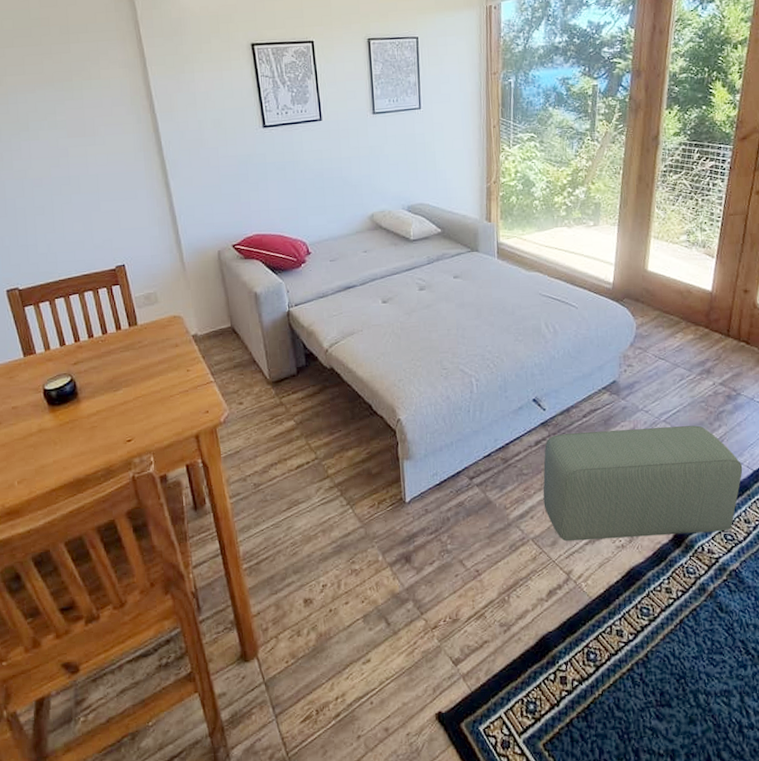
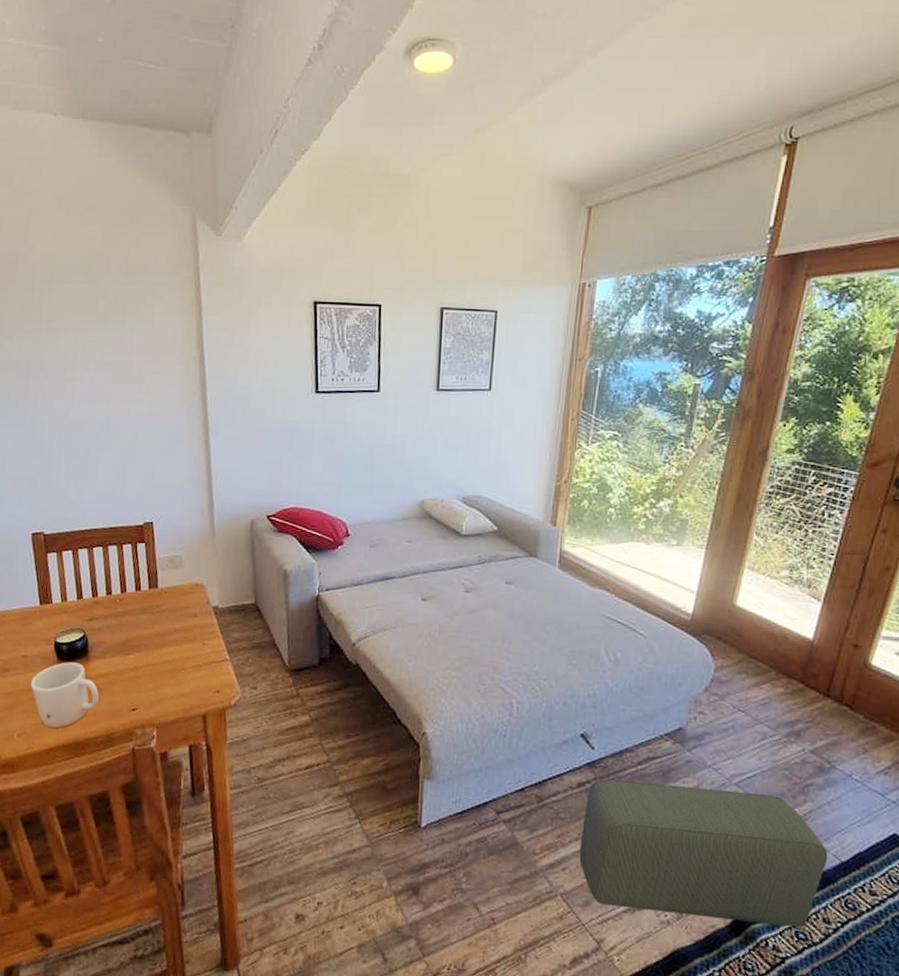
mug: none [24,406,95,470] -> present [30,662,100,728]

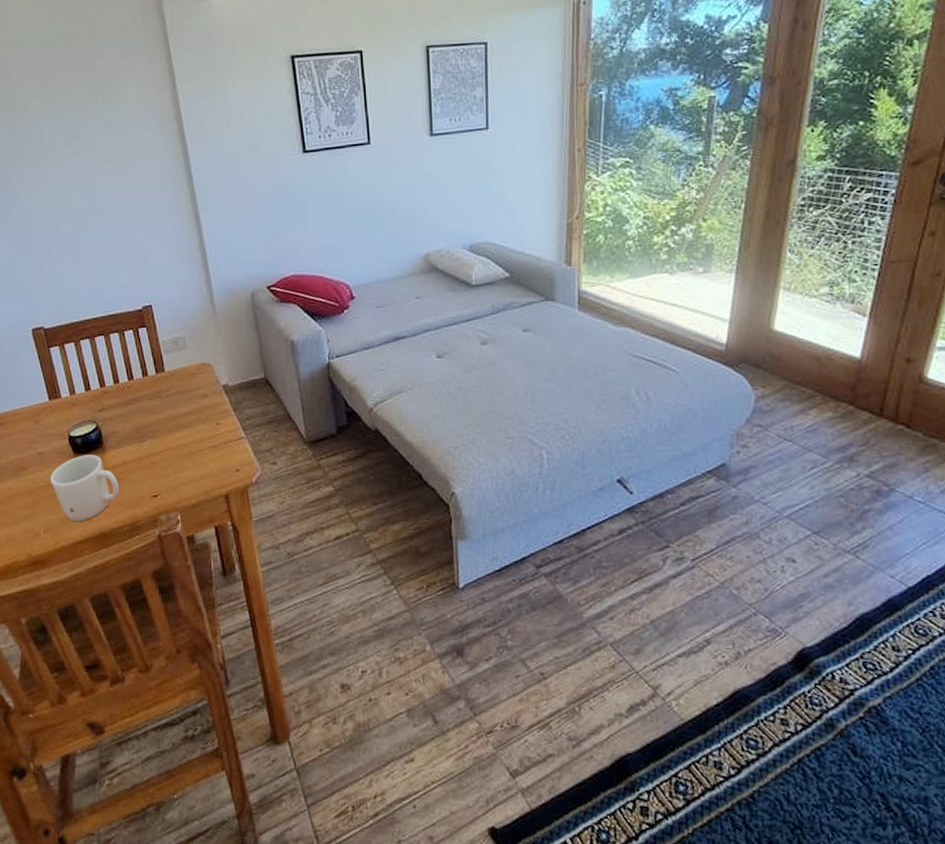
pouf: present [579,779,828,927] -> none [626,524,893,658]

